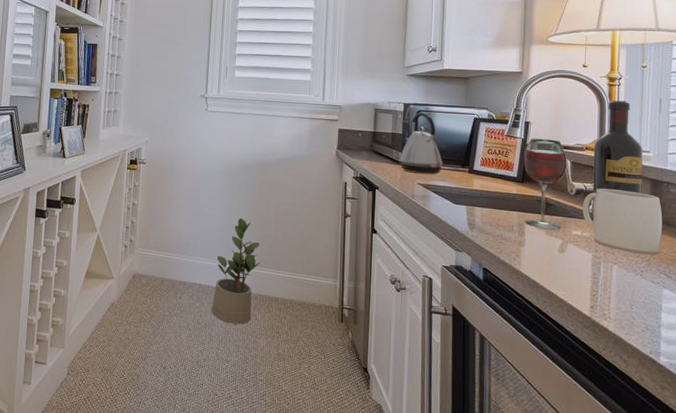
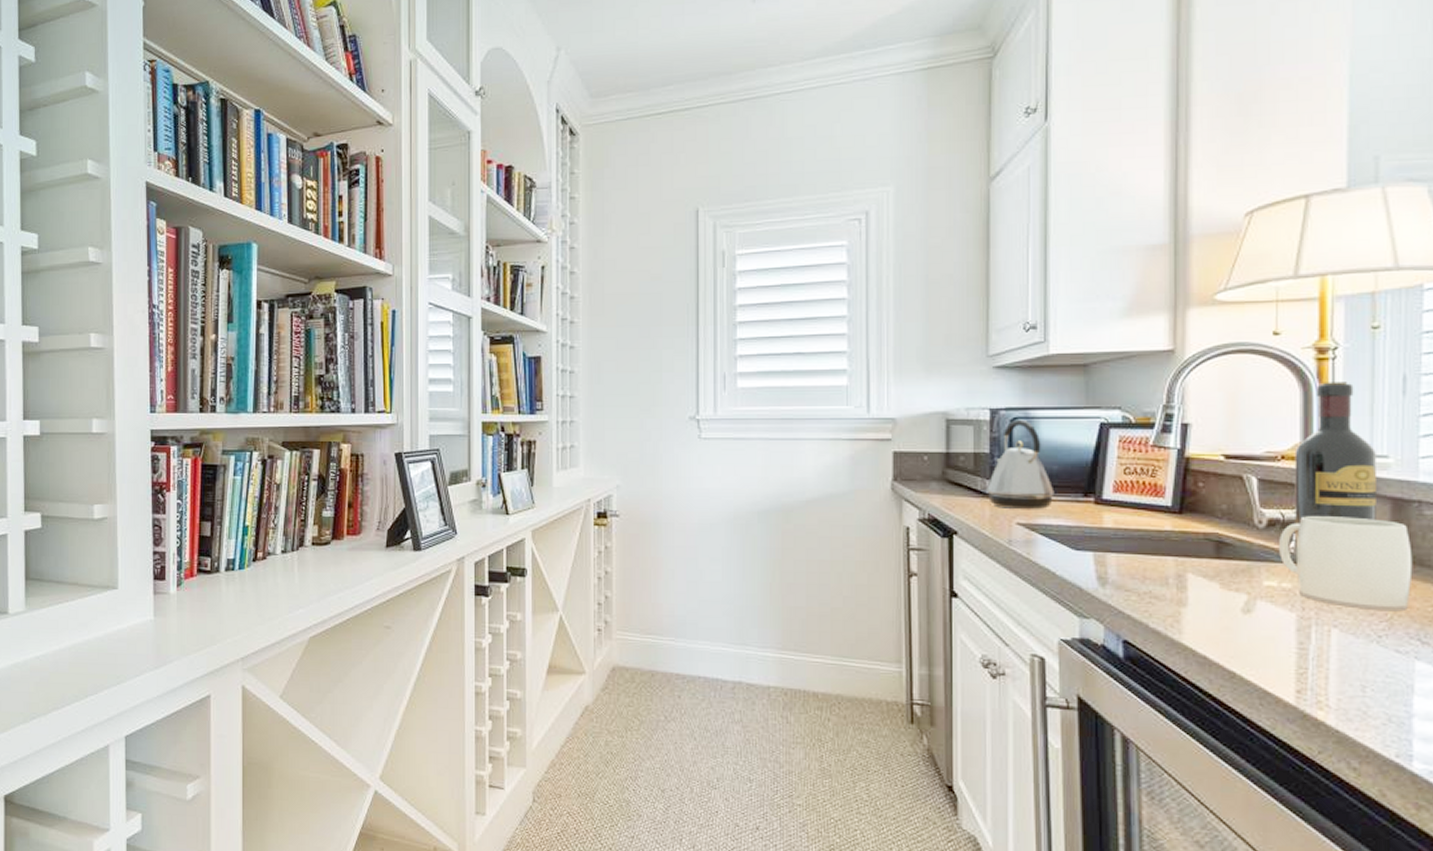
potted plant: present [211,218,261,325] -> none [724,585,789,730]
wineglass: present [523,138,567,231] -> none [1181,447,1251,581]

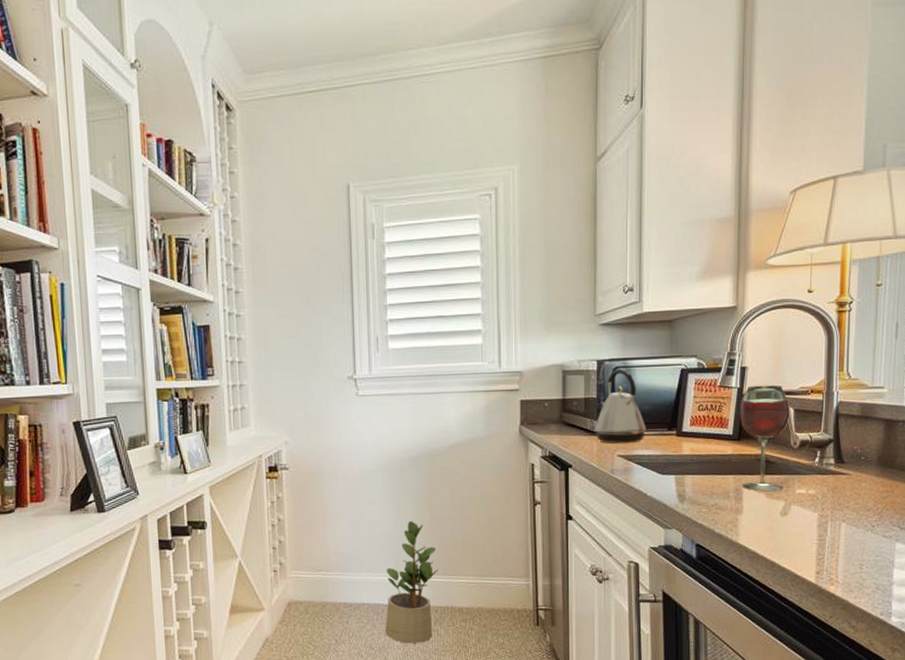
potted plant: none [724,585,789,730] -> present [385,521,439,644]
wineglass: none [1181,447,1251,581] -> present [740,385,790,492]
mug: present [1278,516,1413,612] -> none [807,435,897,508]
wine bottle: present [1294,382,1378,567] -> none [818,329,877,477]

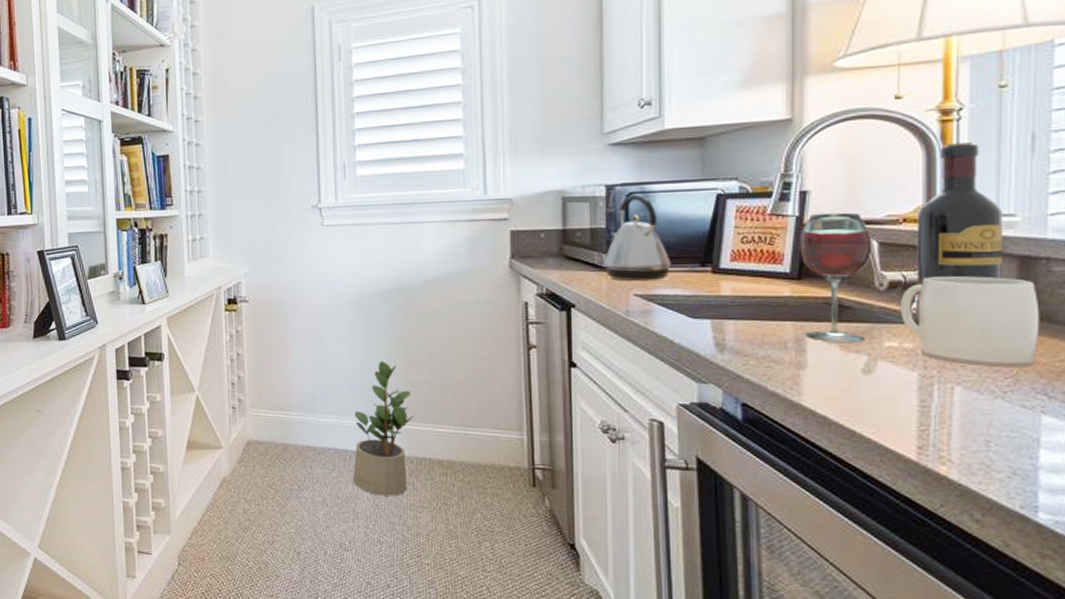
mug: none [807,435,897,508] -> present [899,276,1040,368]
wine bottle: none [818,329,877,477] -> present [917,142,1004,327]

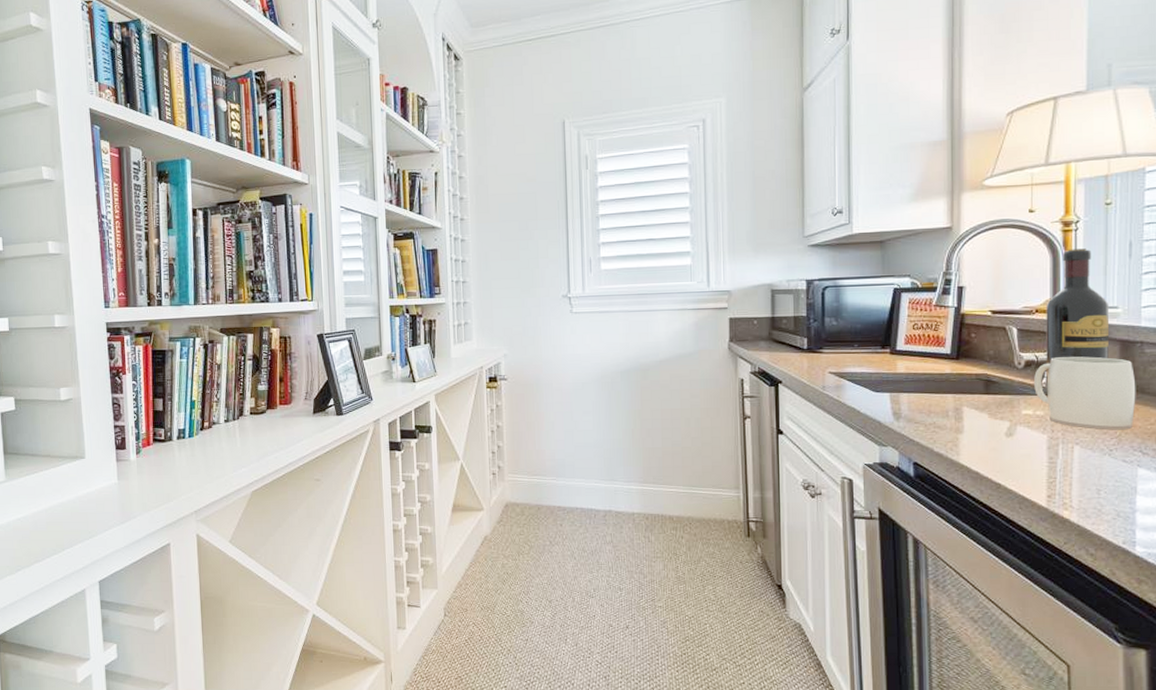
potted plant: present [353,361,414,496] -> none [597,431,649,549]
kettle: present [603,194,672,282] -> none [804,287,859,362]
wineglass: present [799,212,872,343] -> none [958,304,1012,412]

